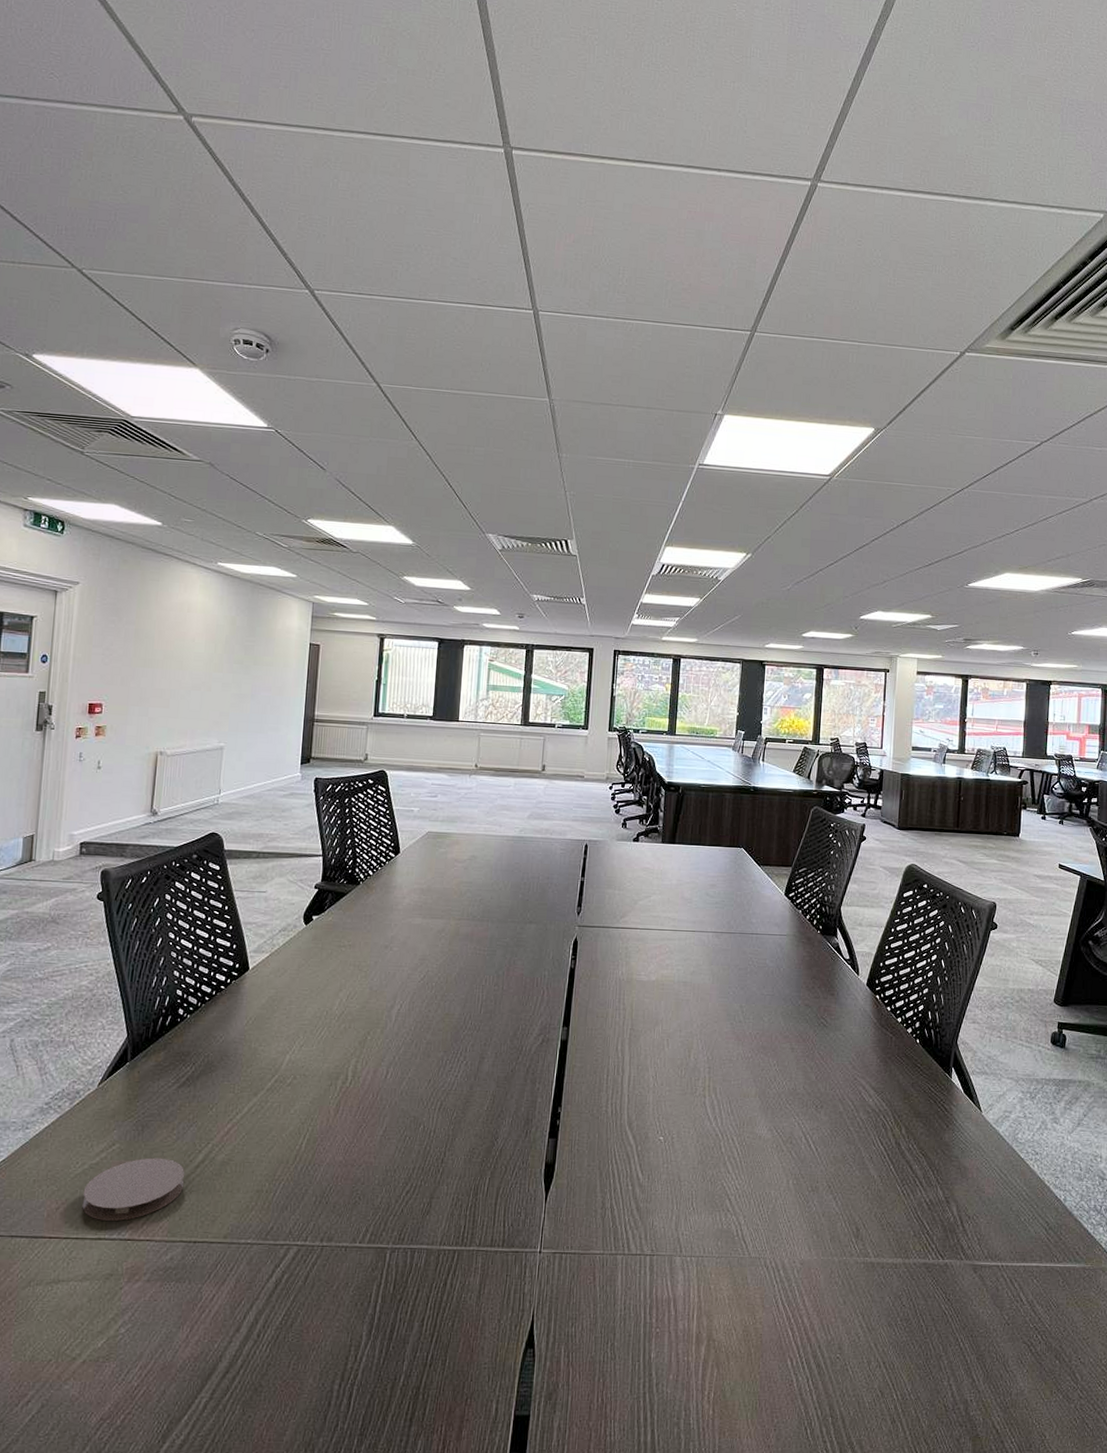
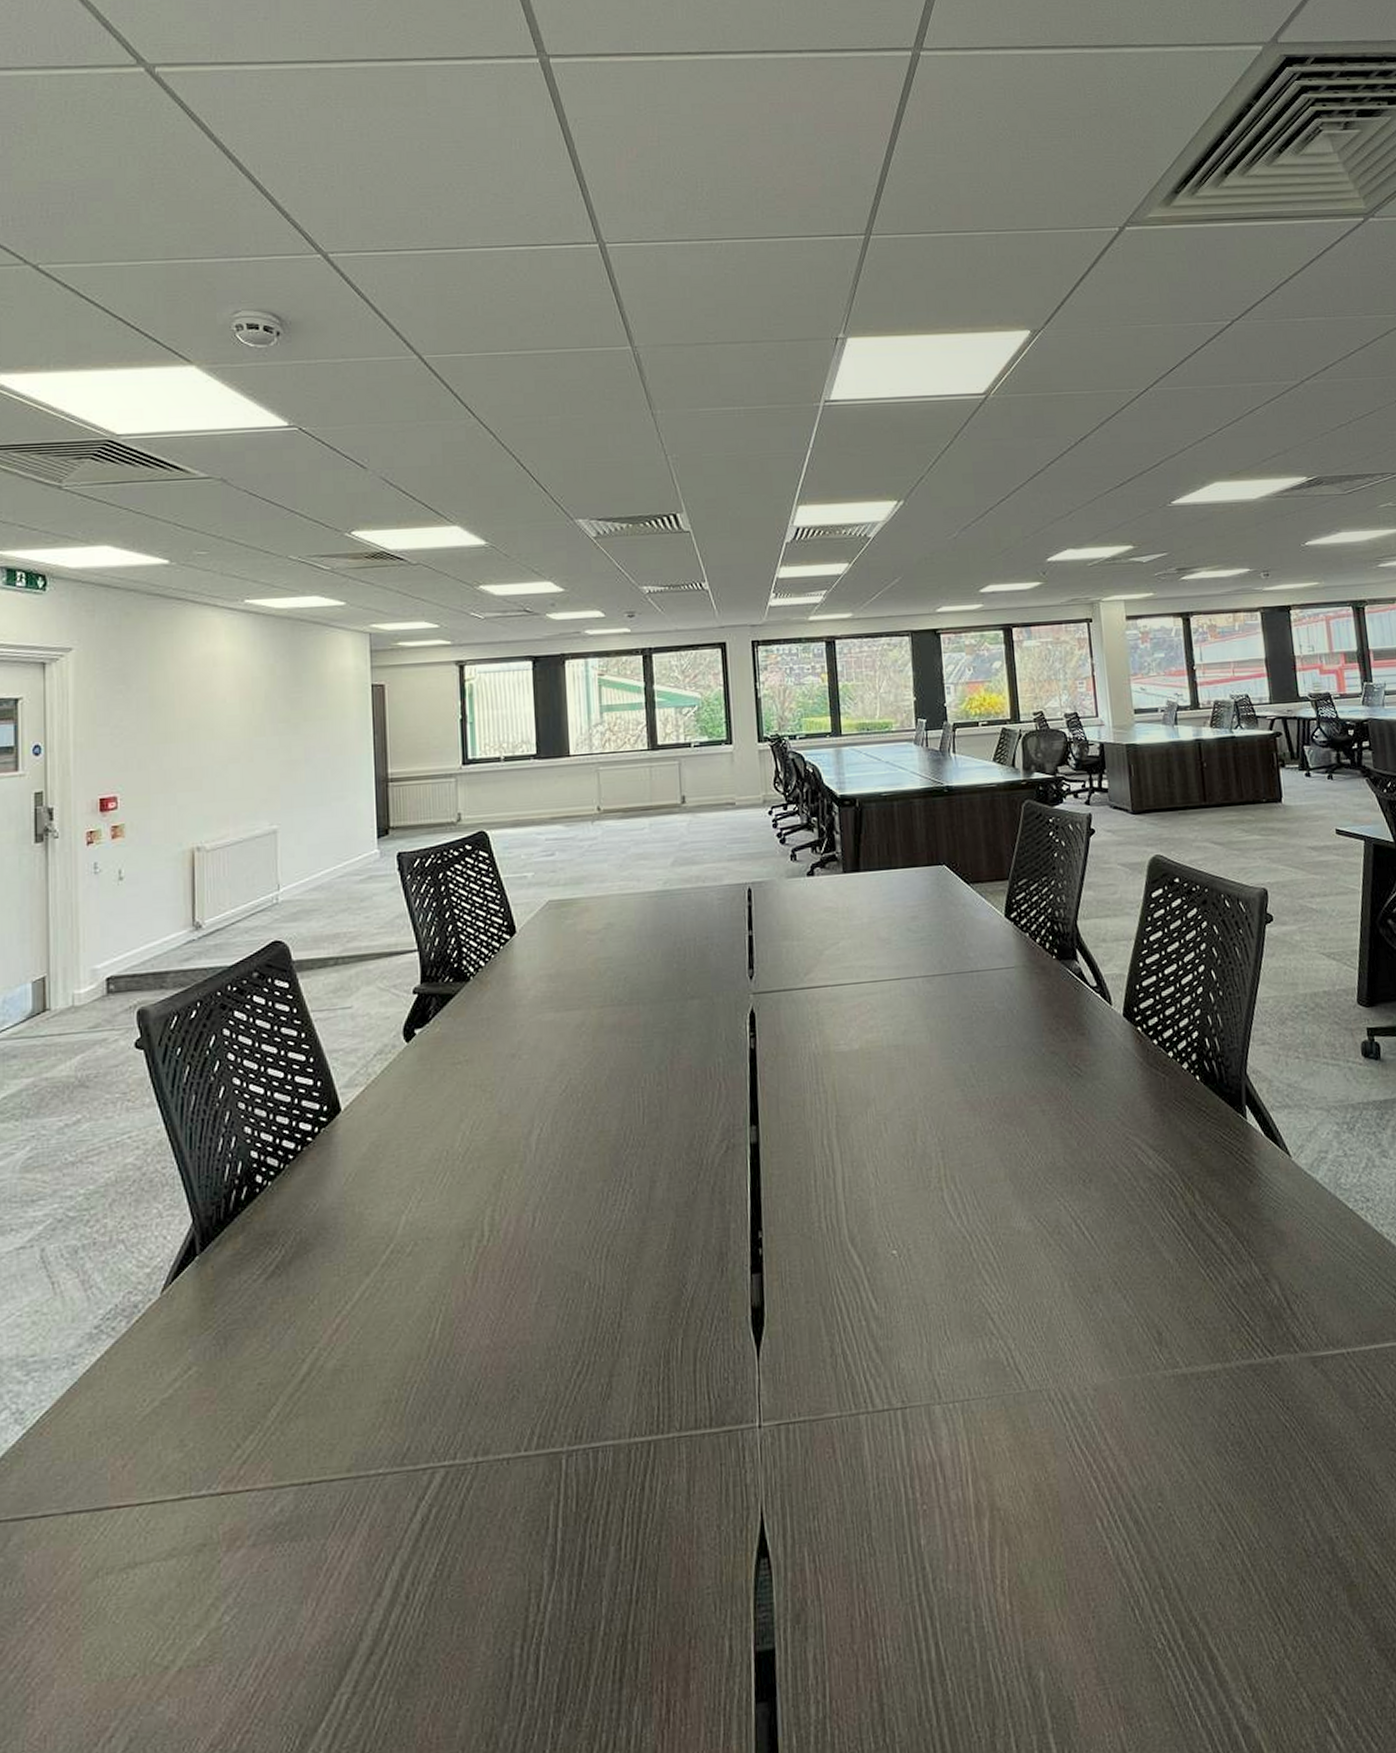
coaster: present [82,1157,185,1221] -> none [156,1376,288,1474]

